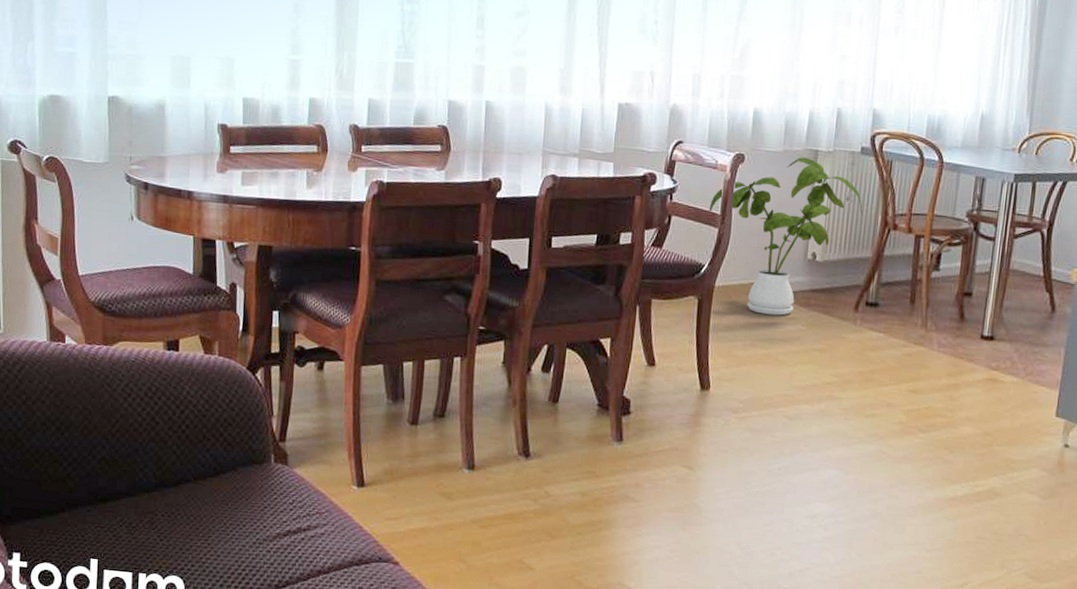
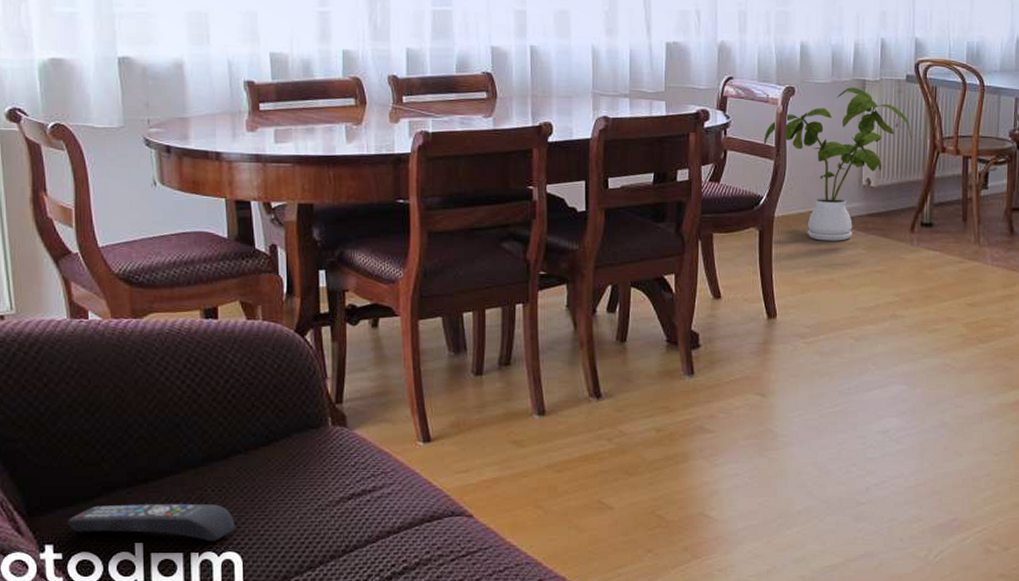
remote control: none [33,520,180,565] -> present [66,504,235,542]

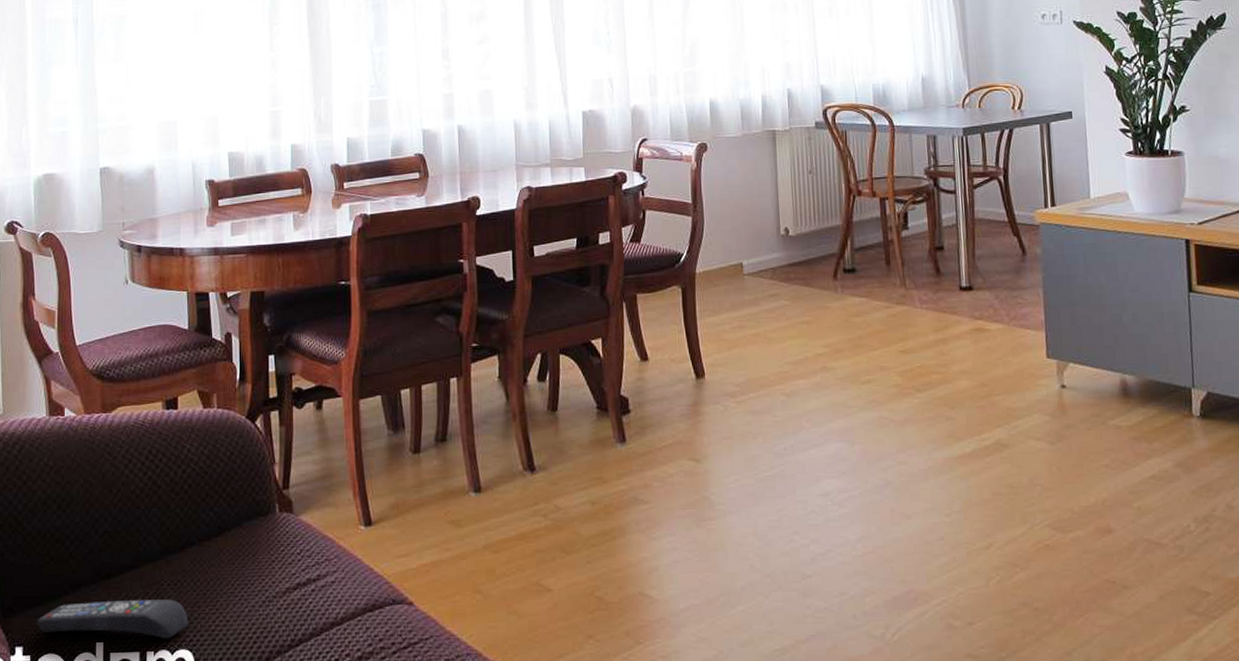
house plant: present [763,87,912,241] -> none [680,138,826,295]

